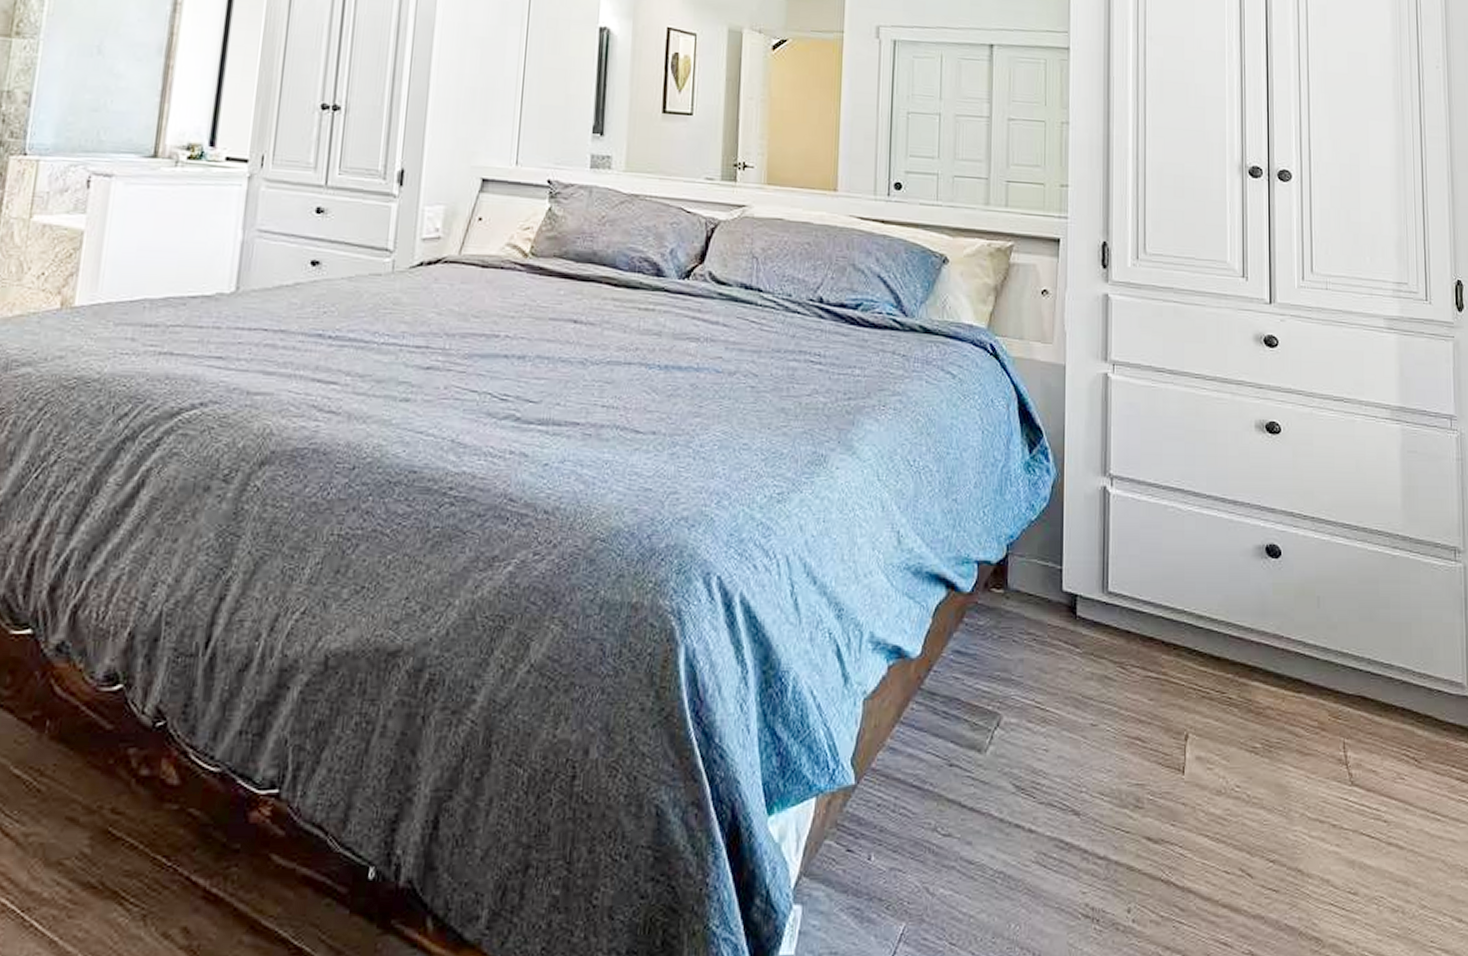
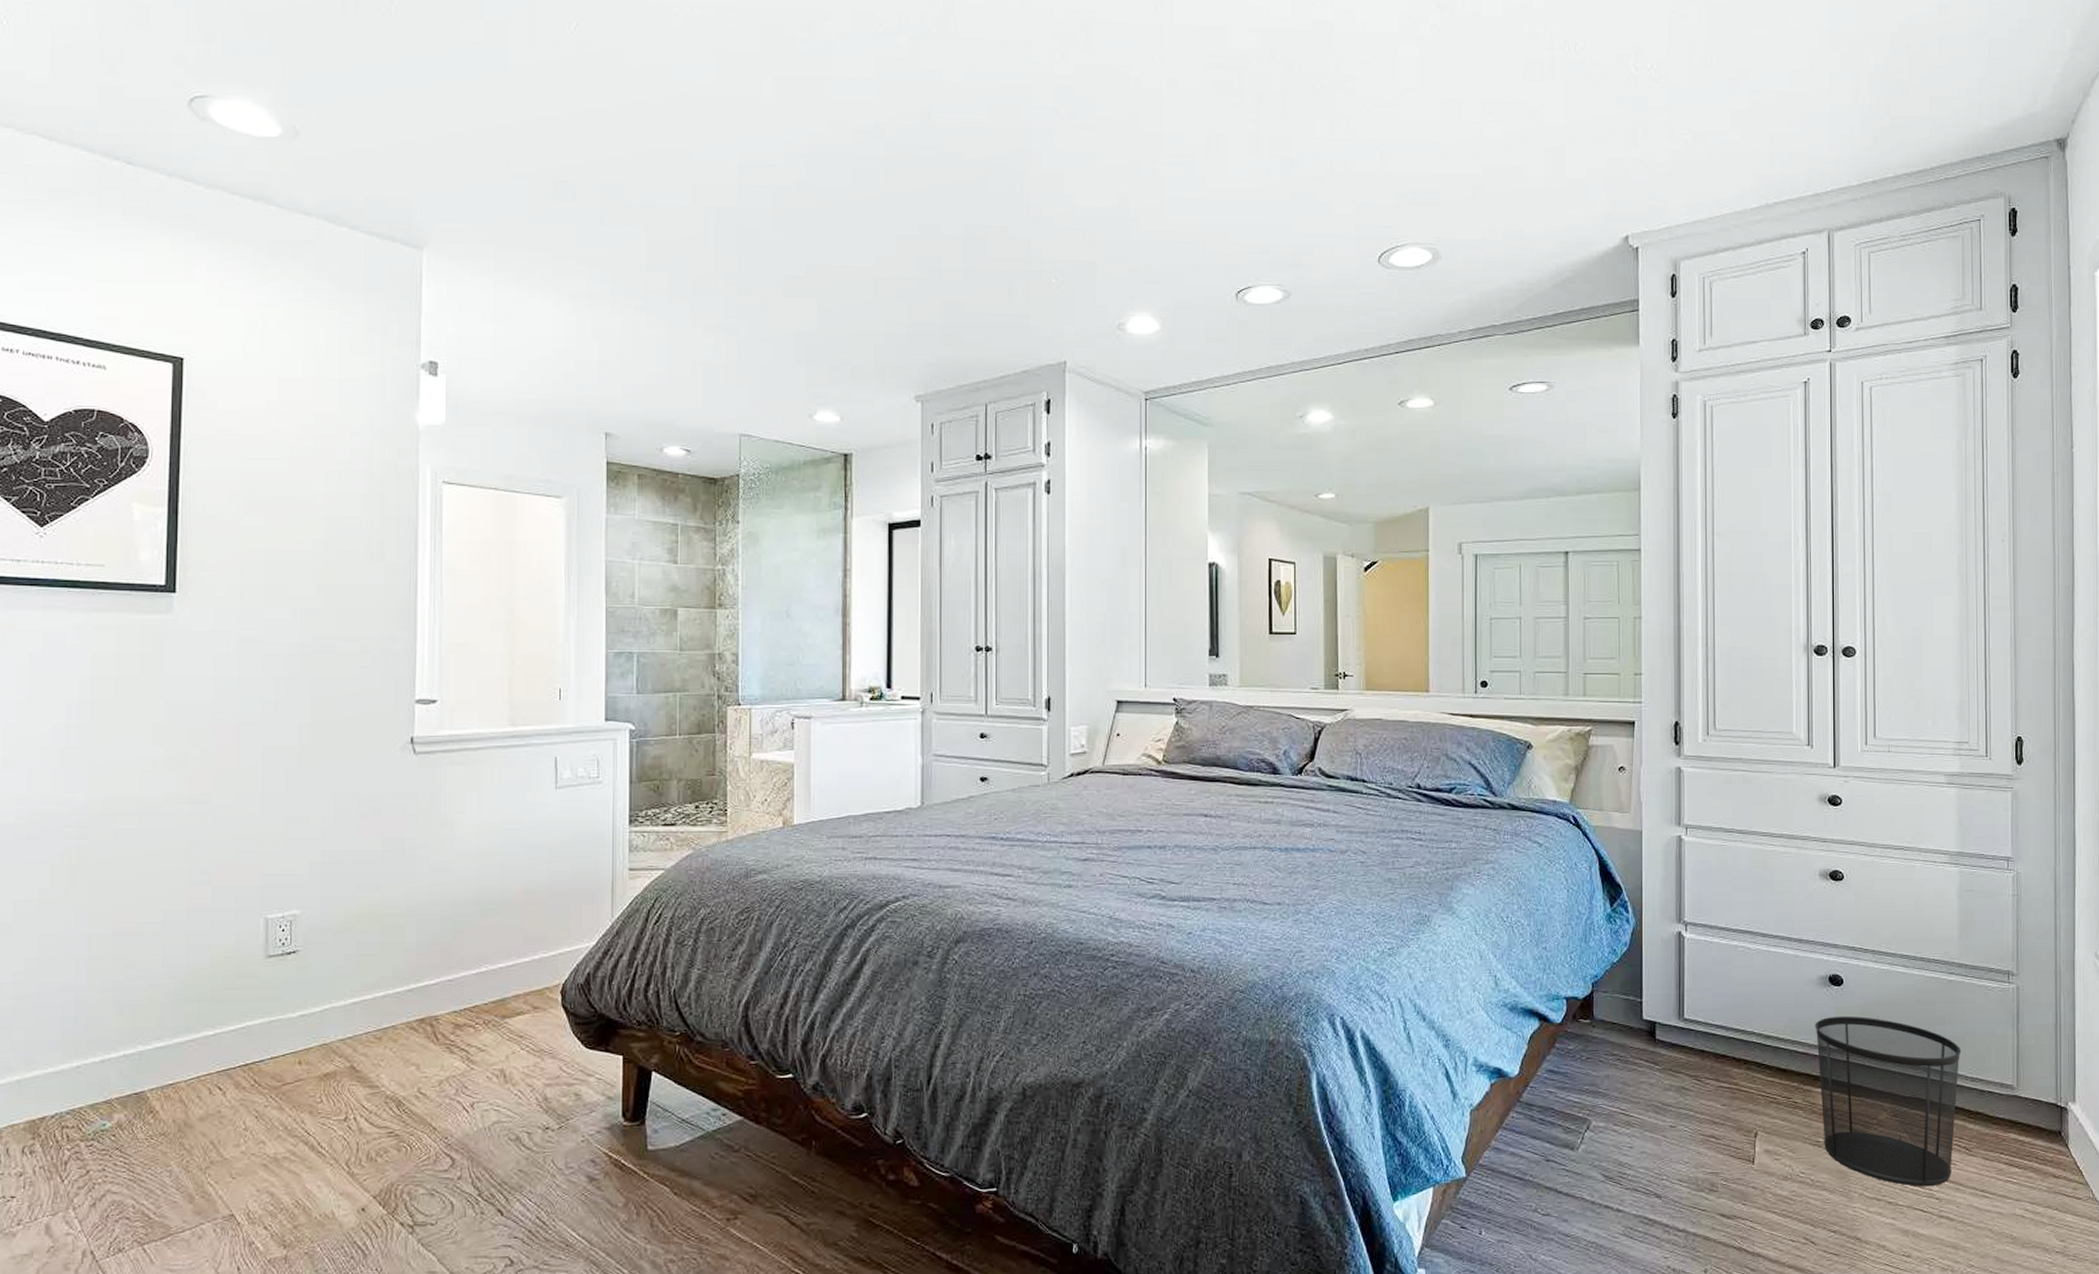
waste bin: none [1251,594,1408,805] -> present [1815,1015,1962,1186]

